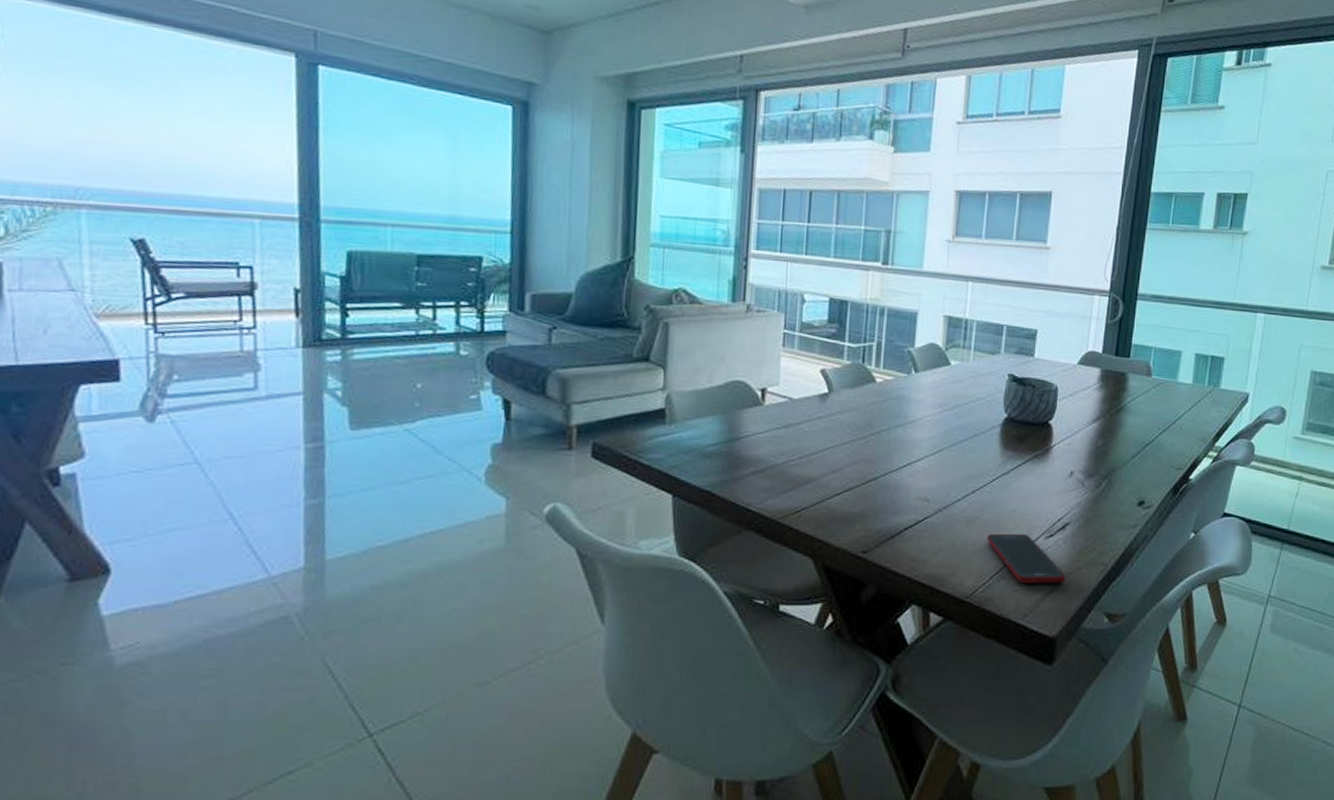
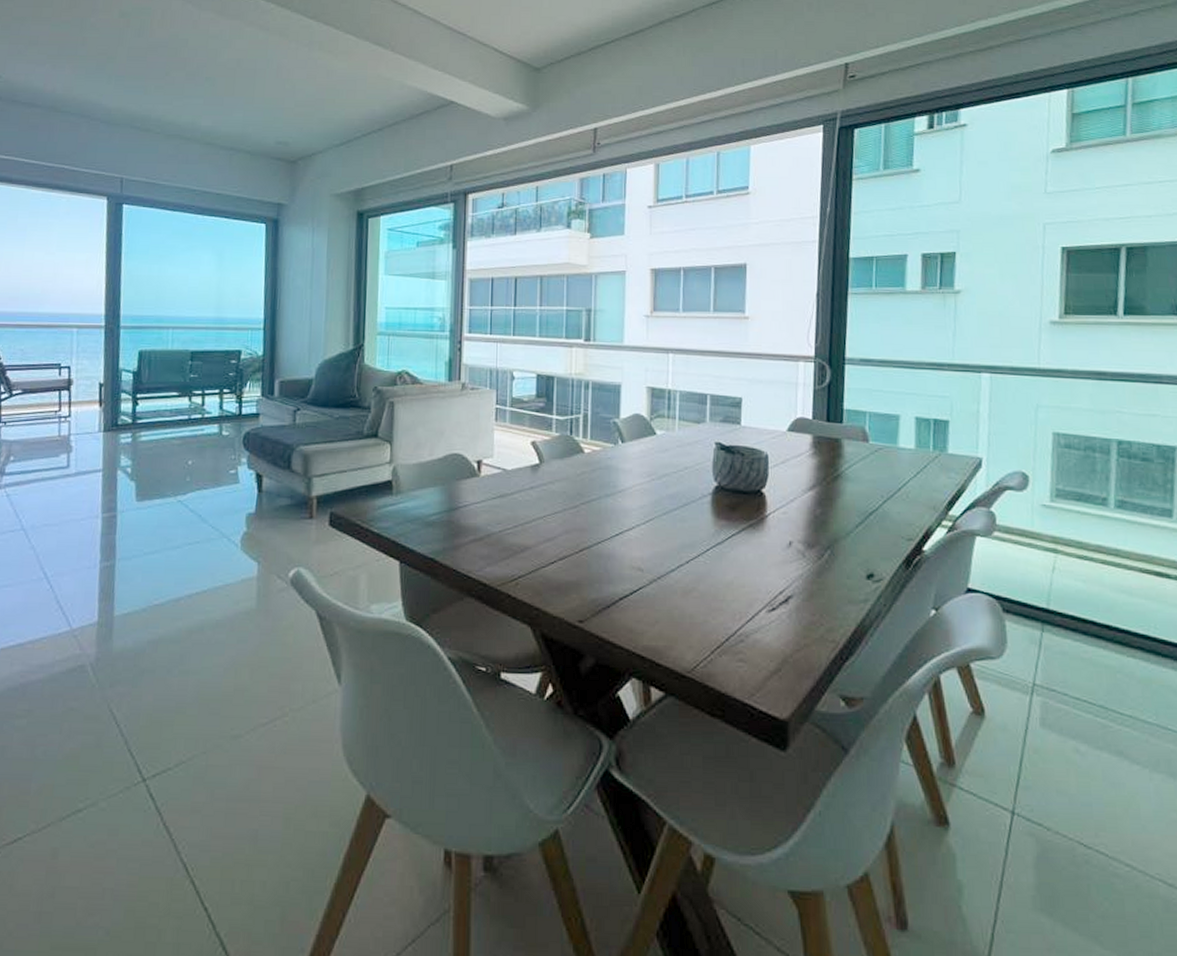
cell phone: present [986,533,1065,583] -> none [705,606,793,661]

